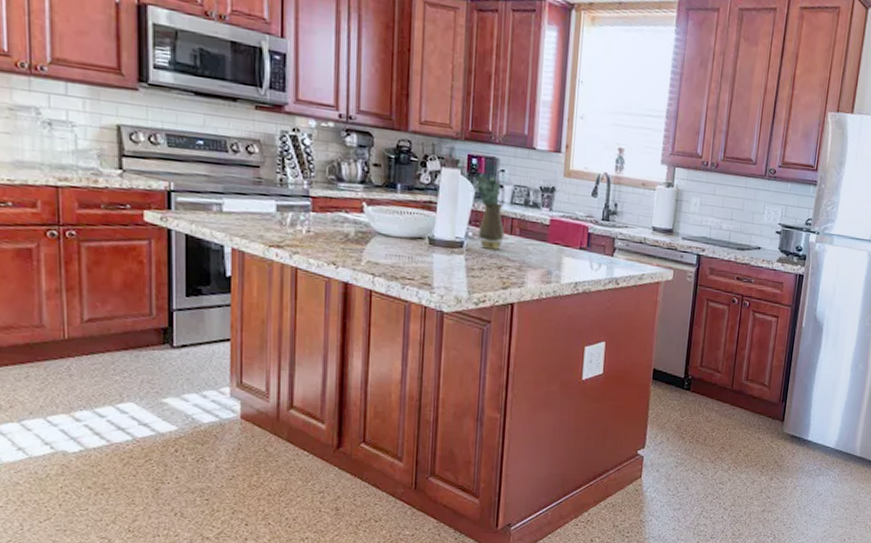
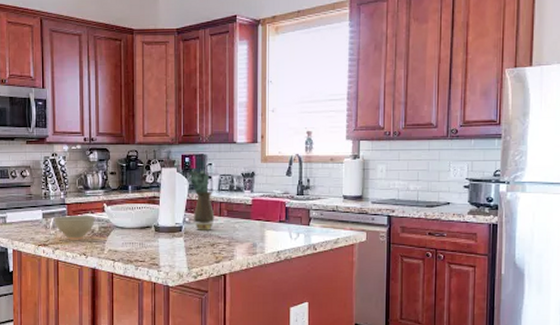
bowl: none [292,211,352,245] -> present [53,216,96,240]

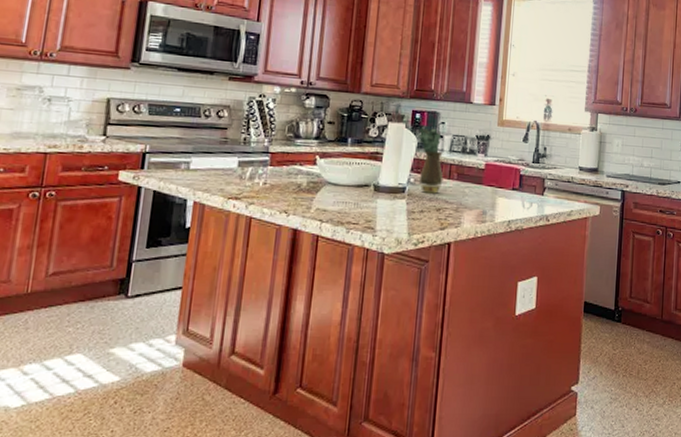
bowl: present [53,216,96,240] -> none [251,165,305,195]

